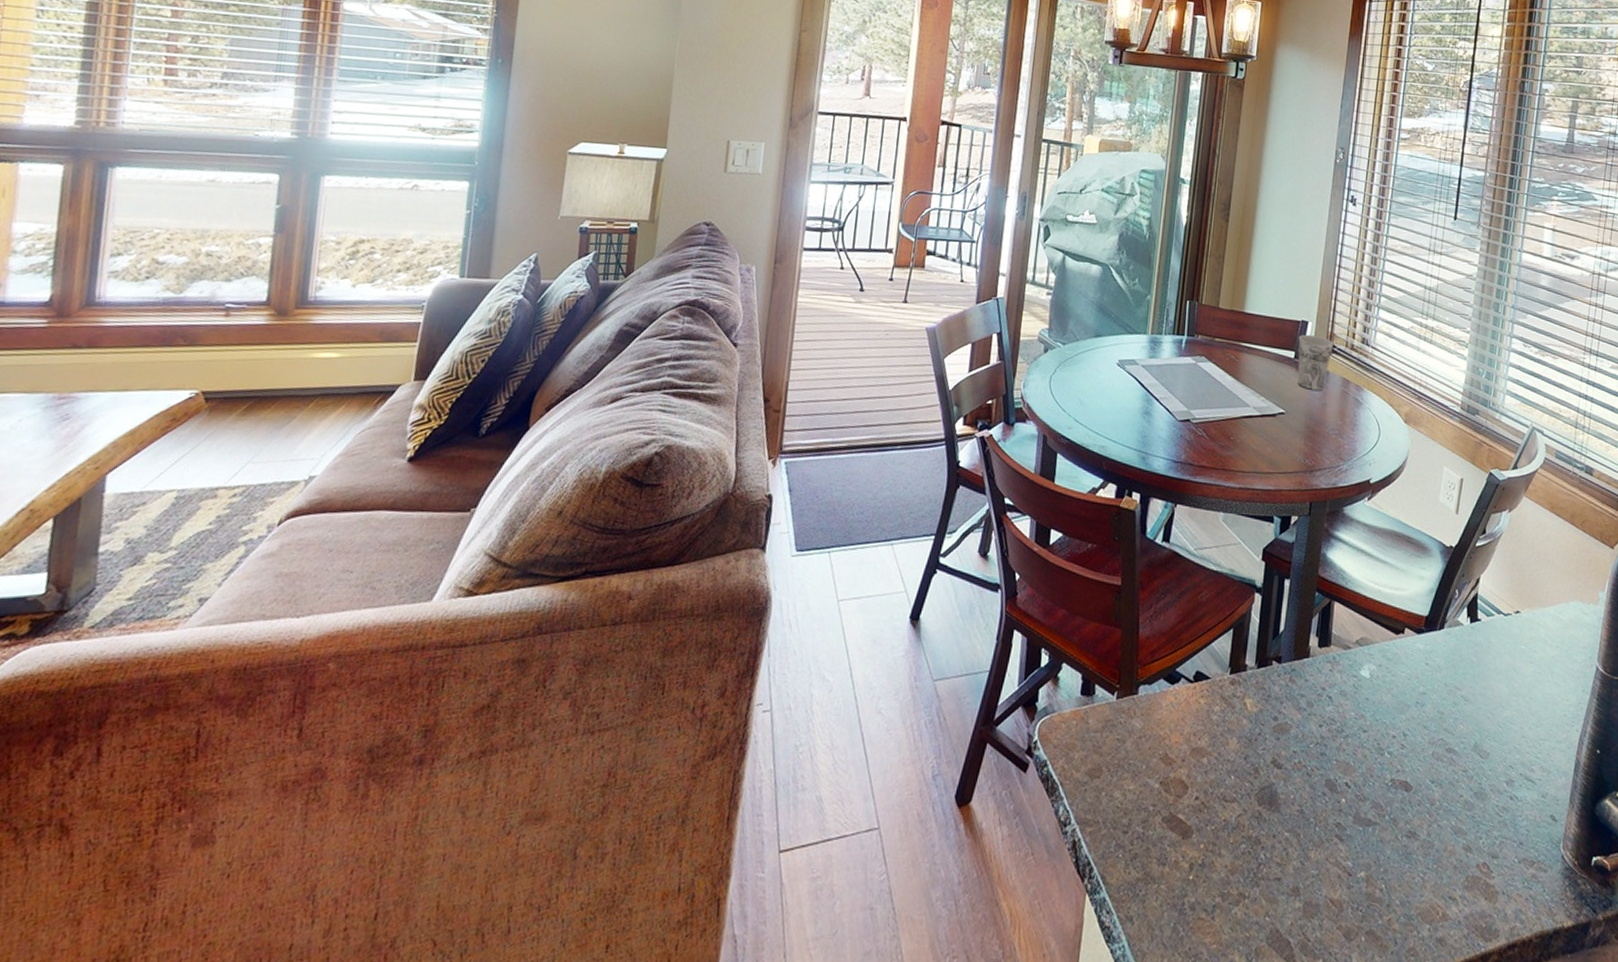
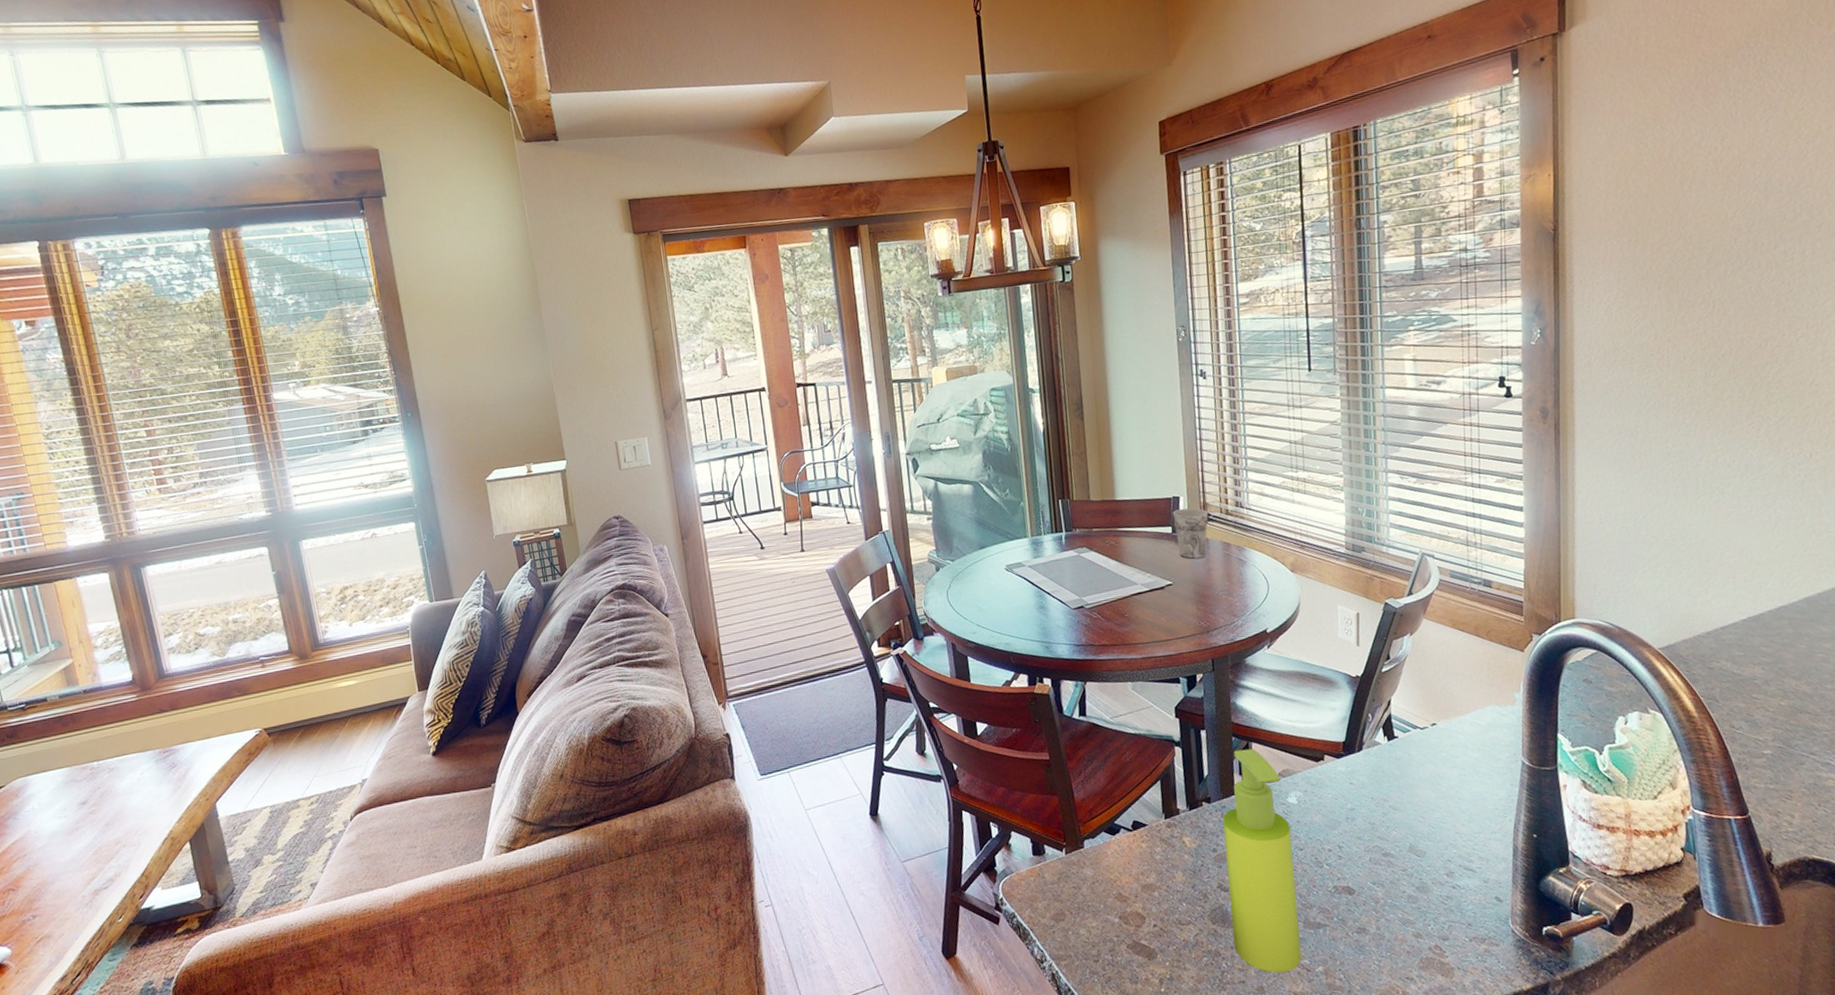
soap dispenser: none [1276,607,1358,874] -> present [1223,748,1302,973]

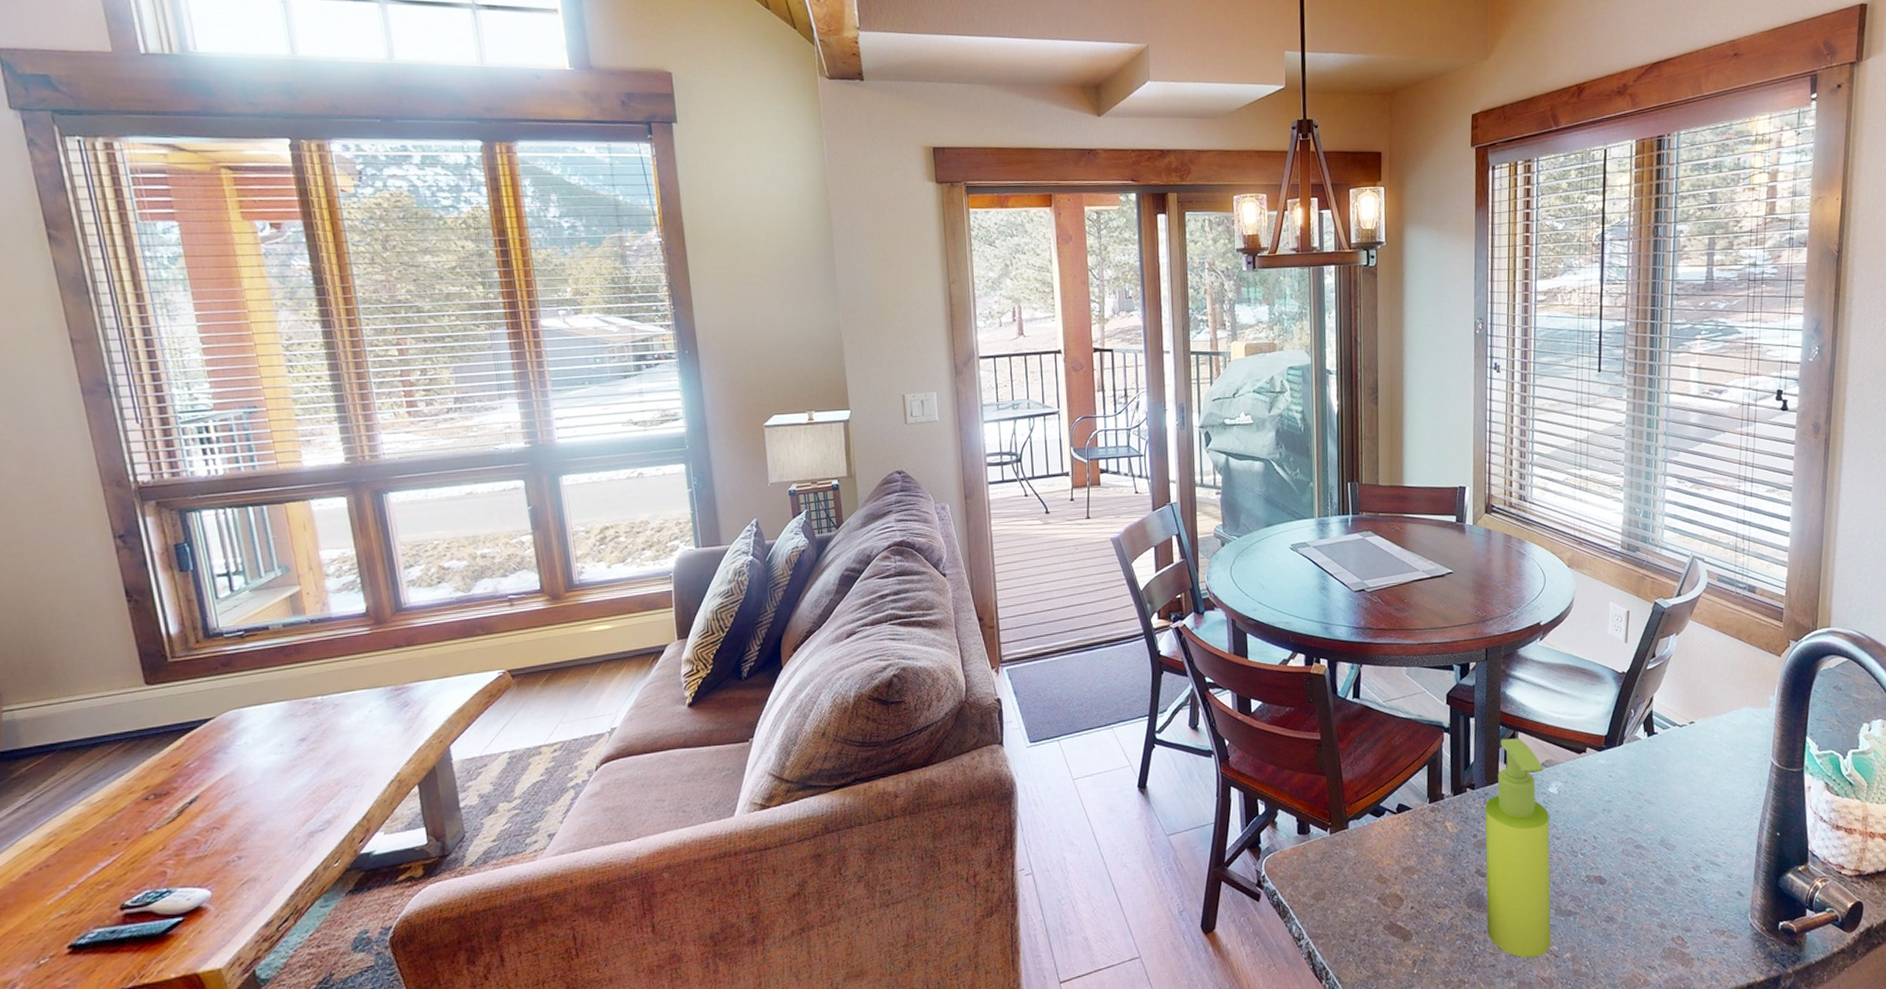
cup: present [1172,508,1208,560] -> none [1458,498,1492,550]

